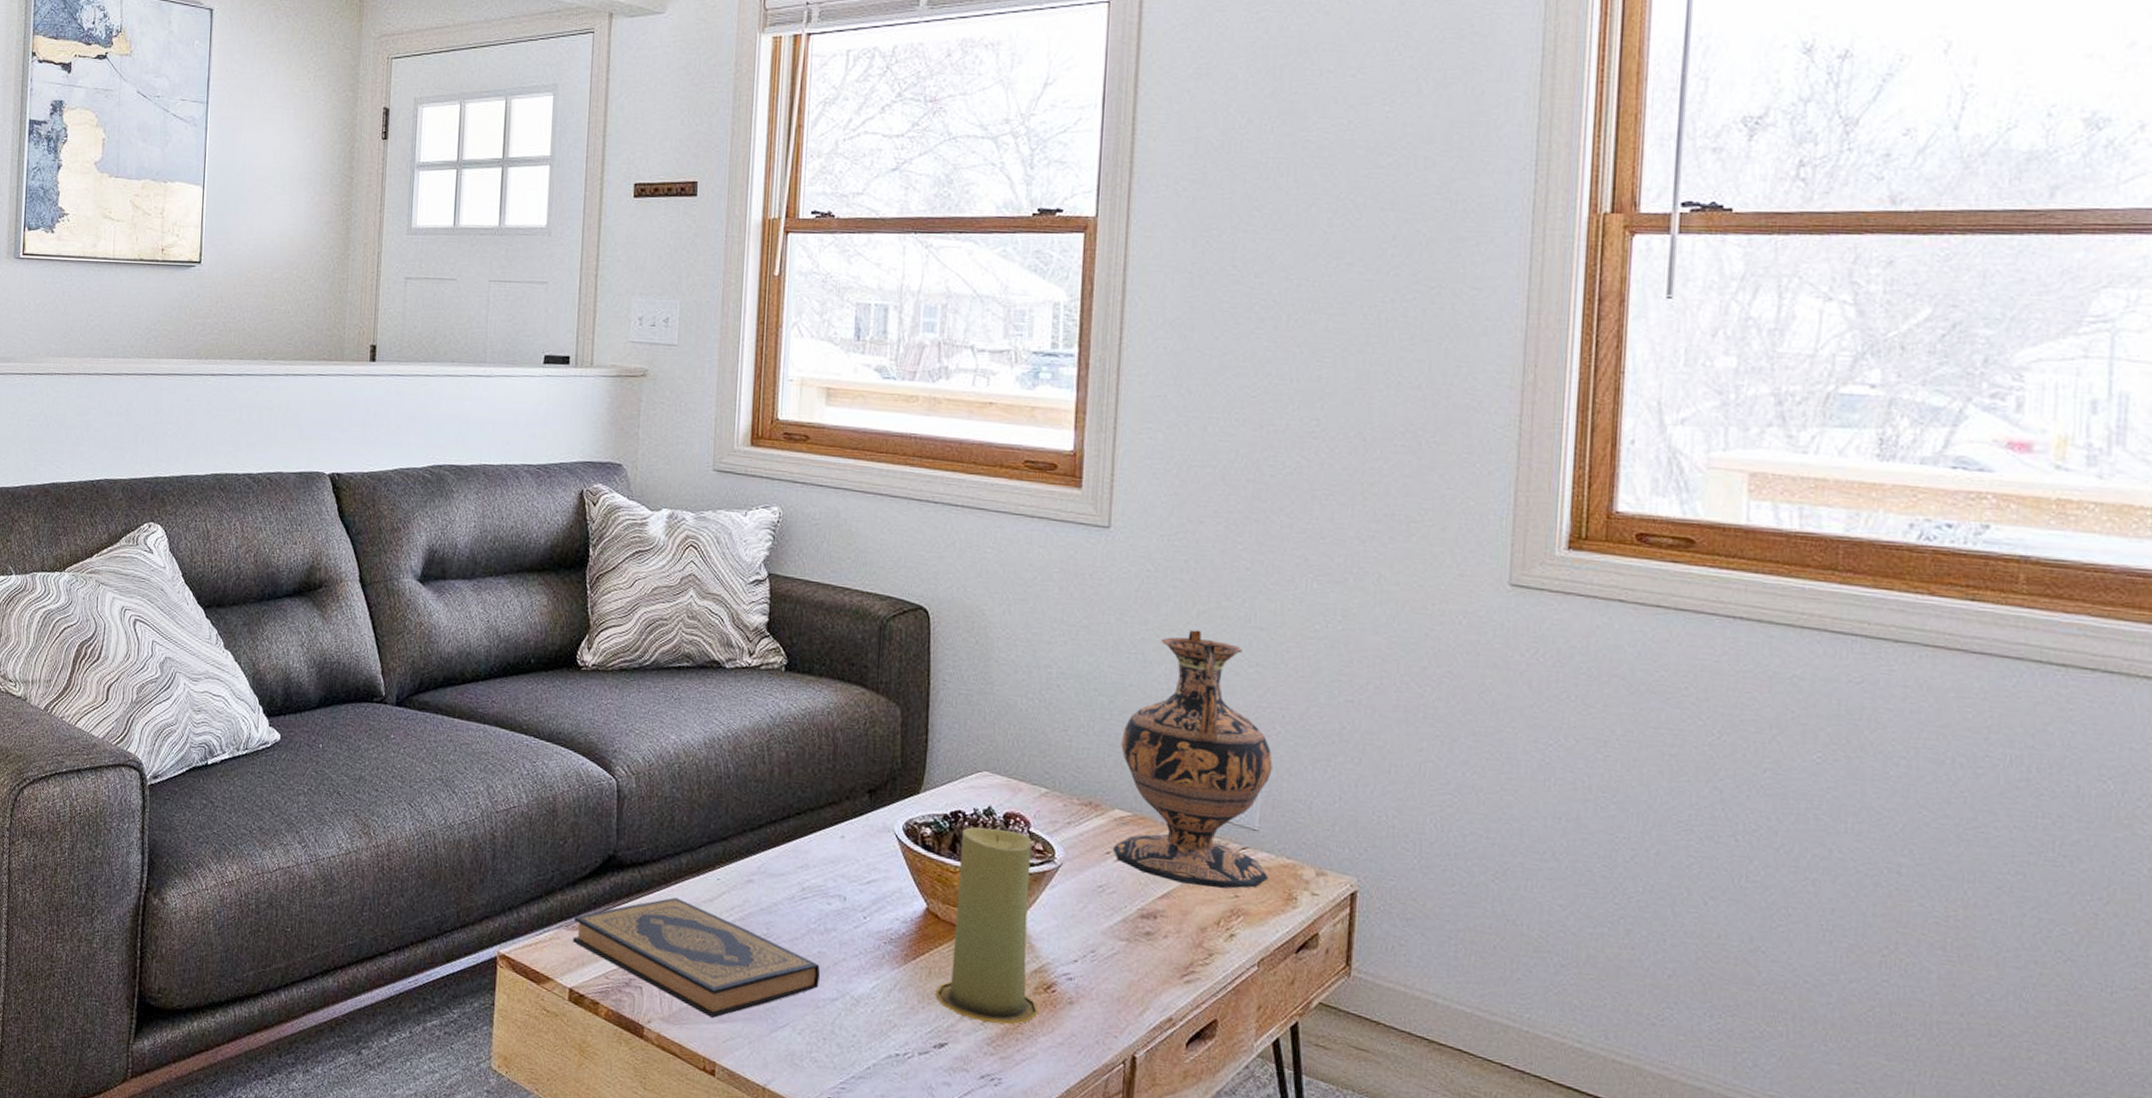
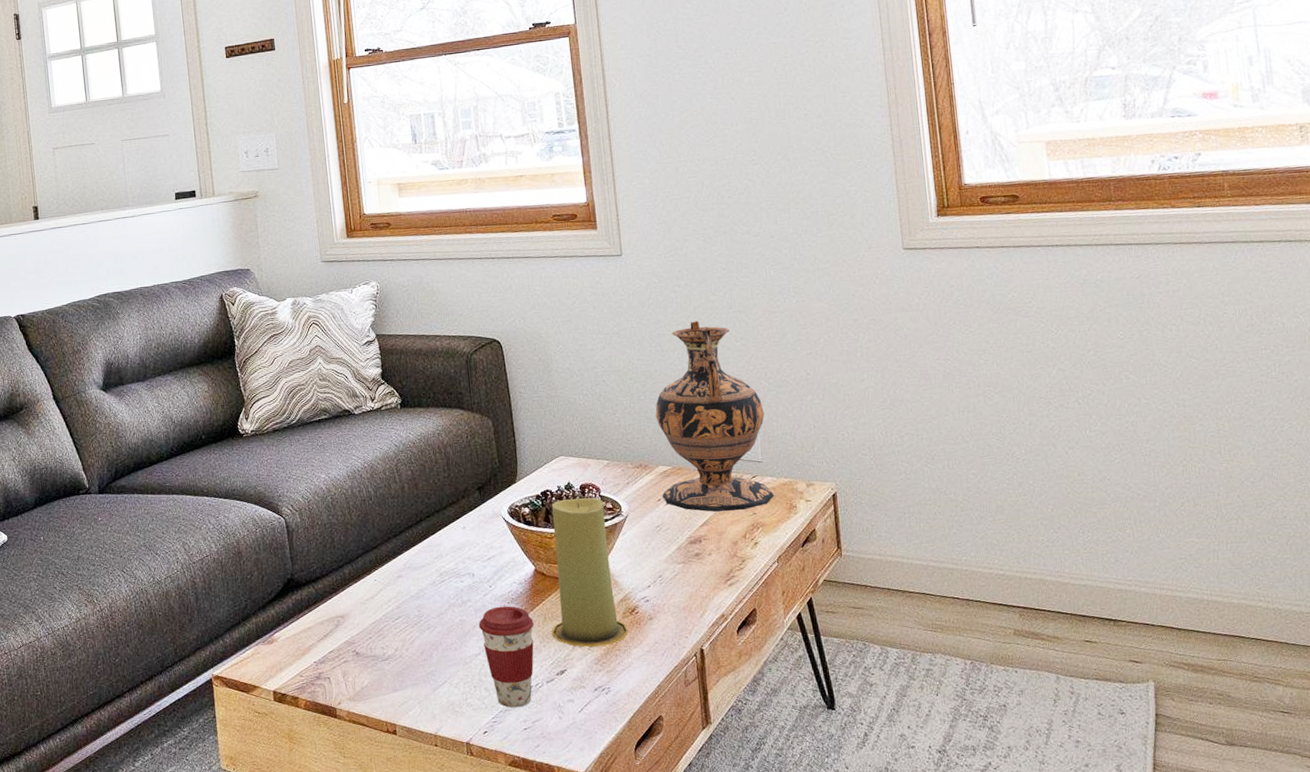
hardback book: present [572,897,821,1018] -> none [268,601,465,689]
coffee cup: none [841,944,914,1078] -> present [478,606,534,708]

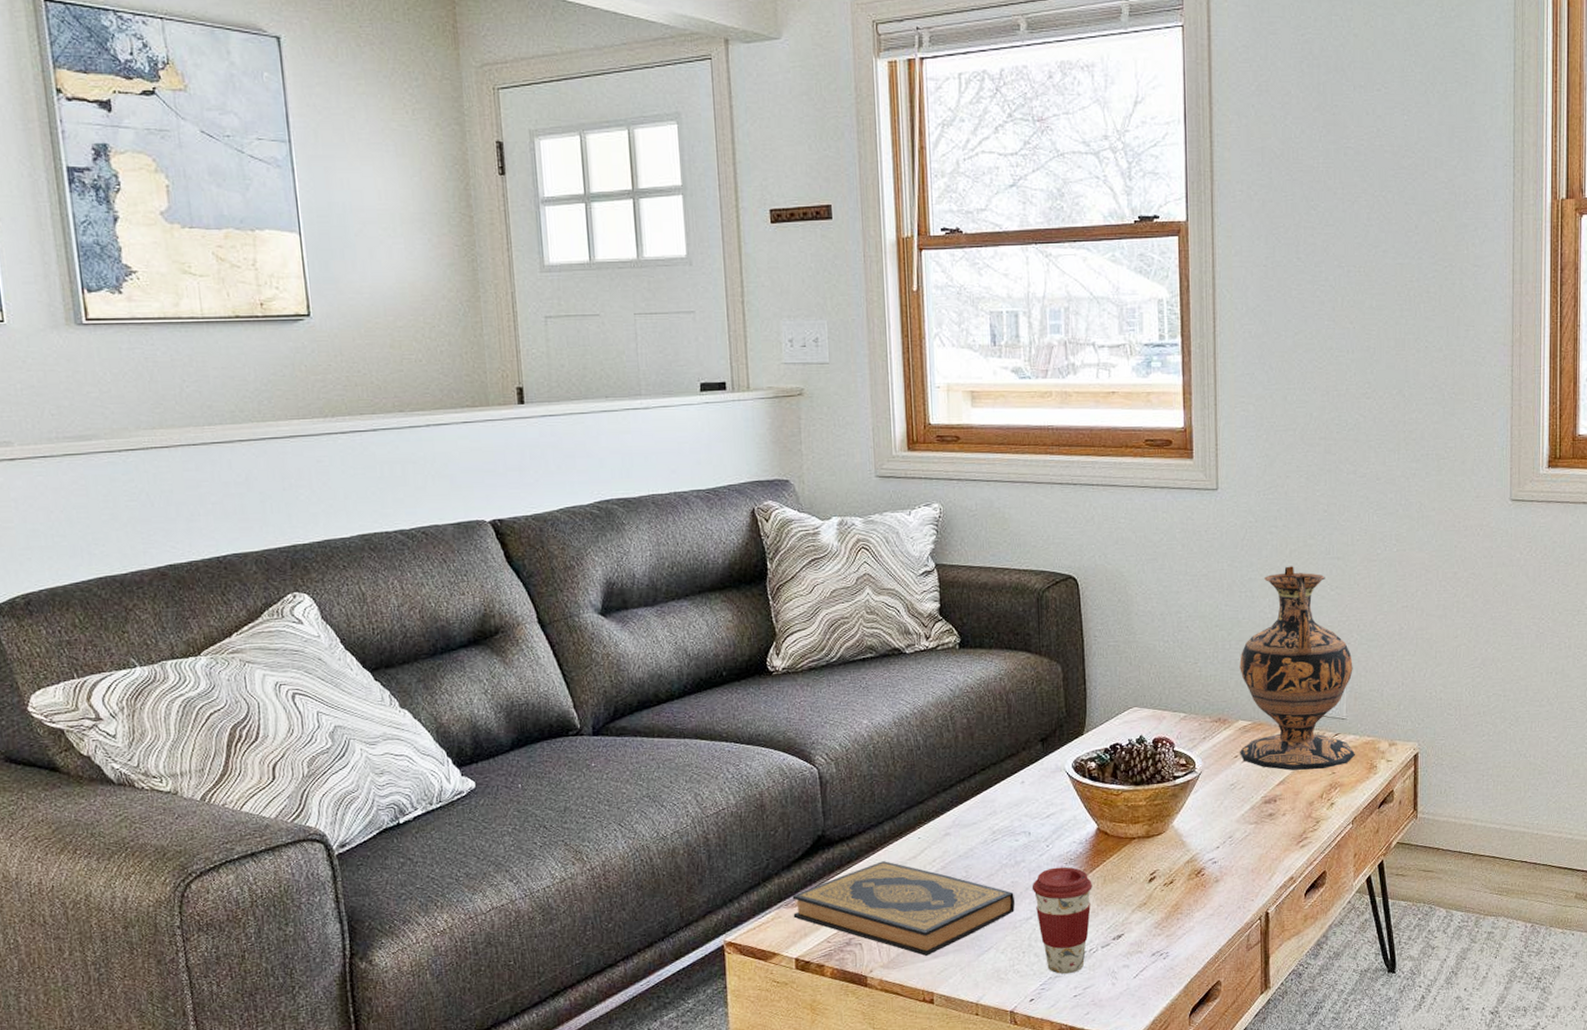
hardback book: none [268,601,465,689] -> present [792,861,1016,956]
candle: present [551,497,629,648] -> none [1110,752,1194,911]

